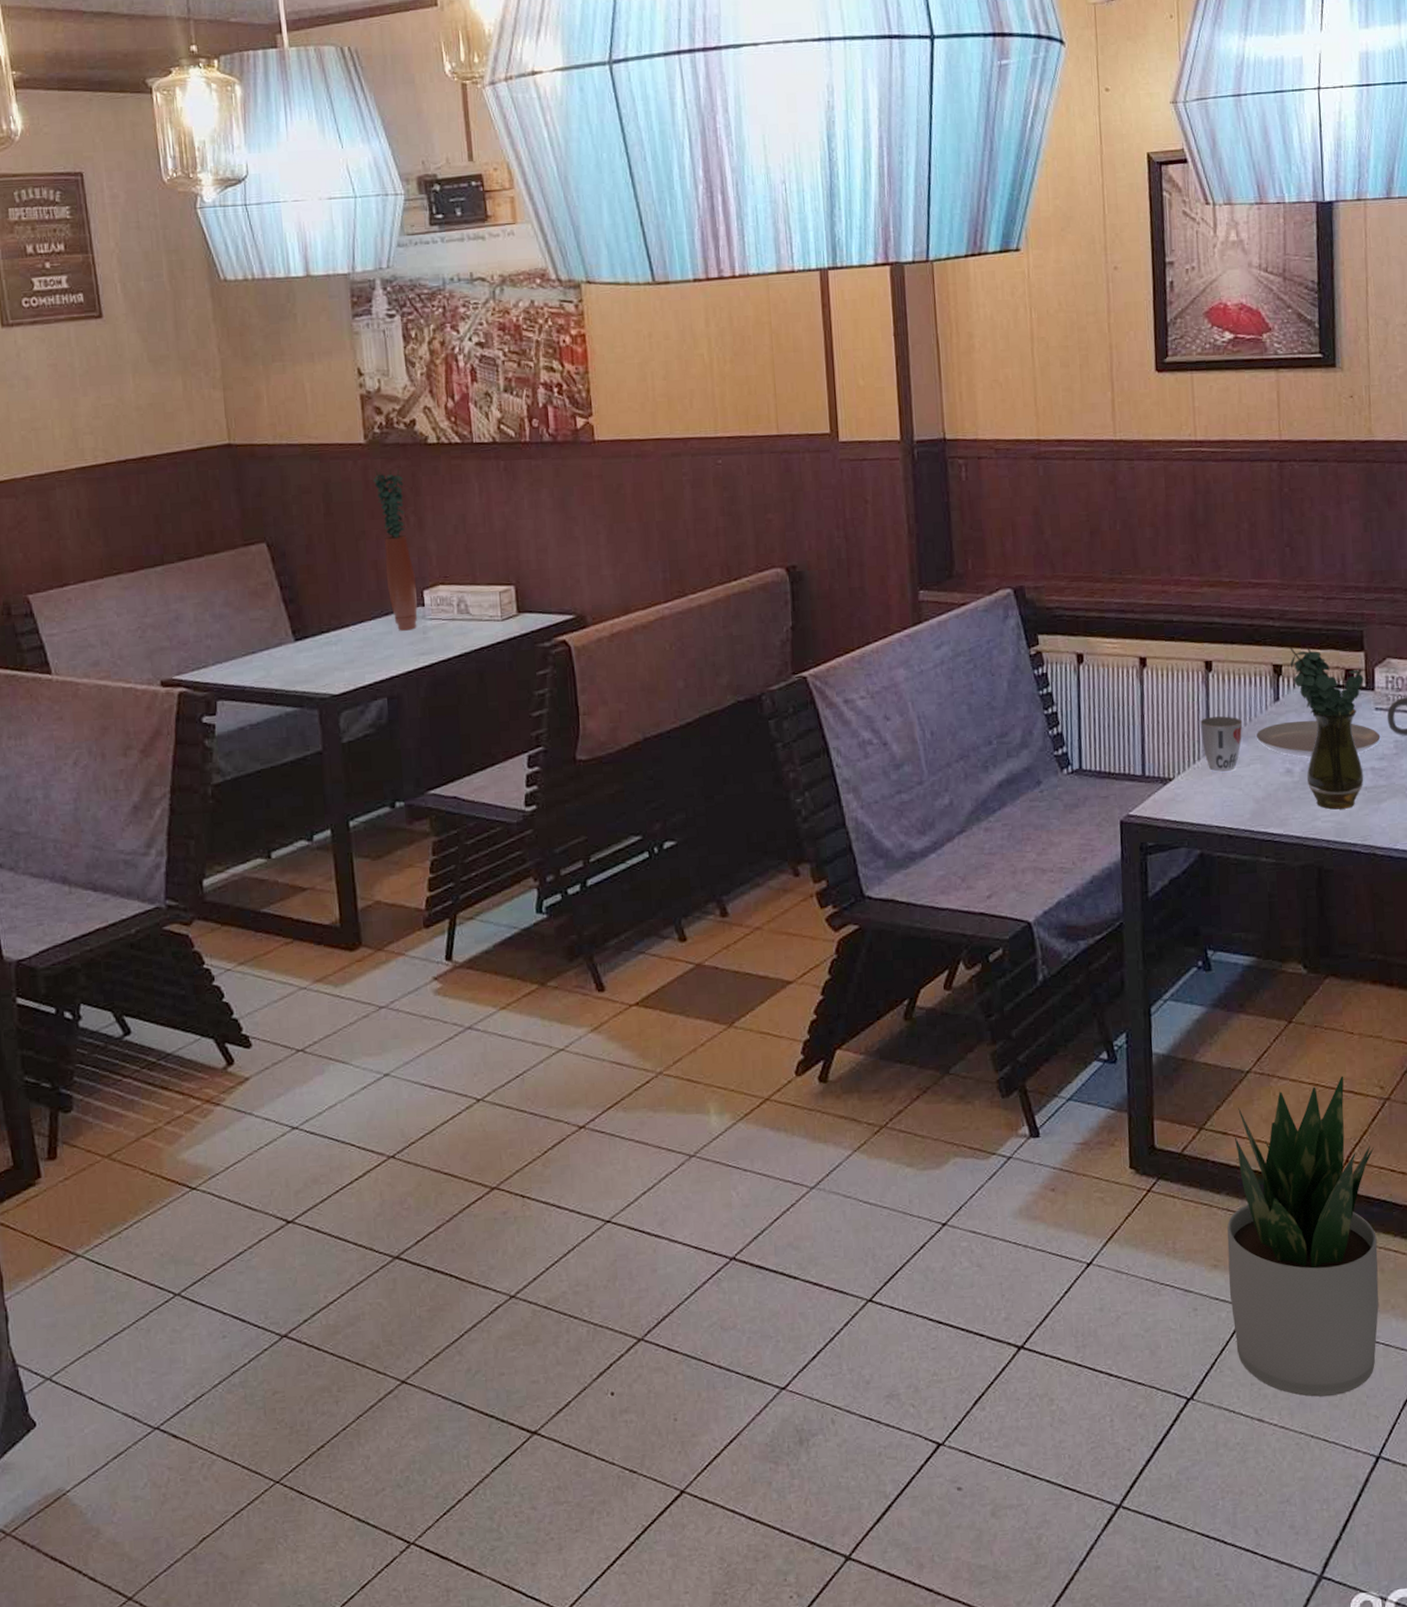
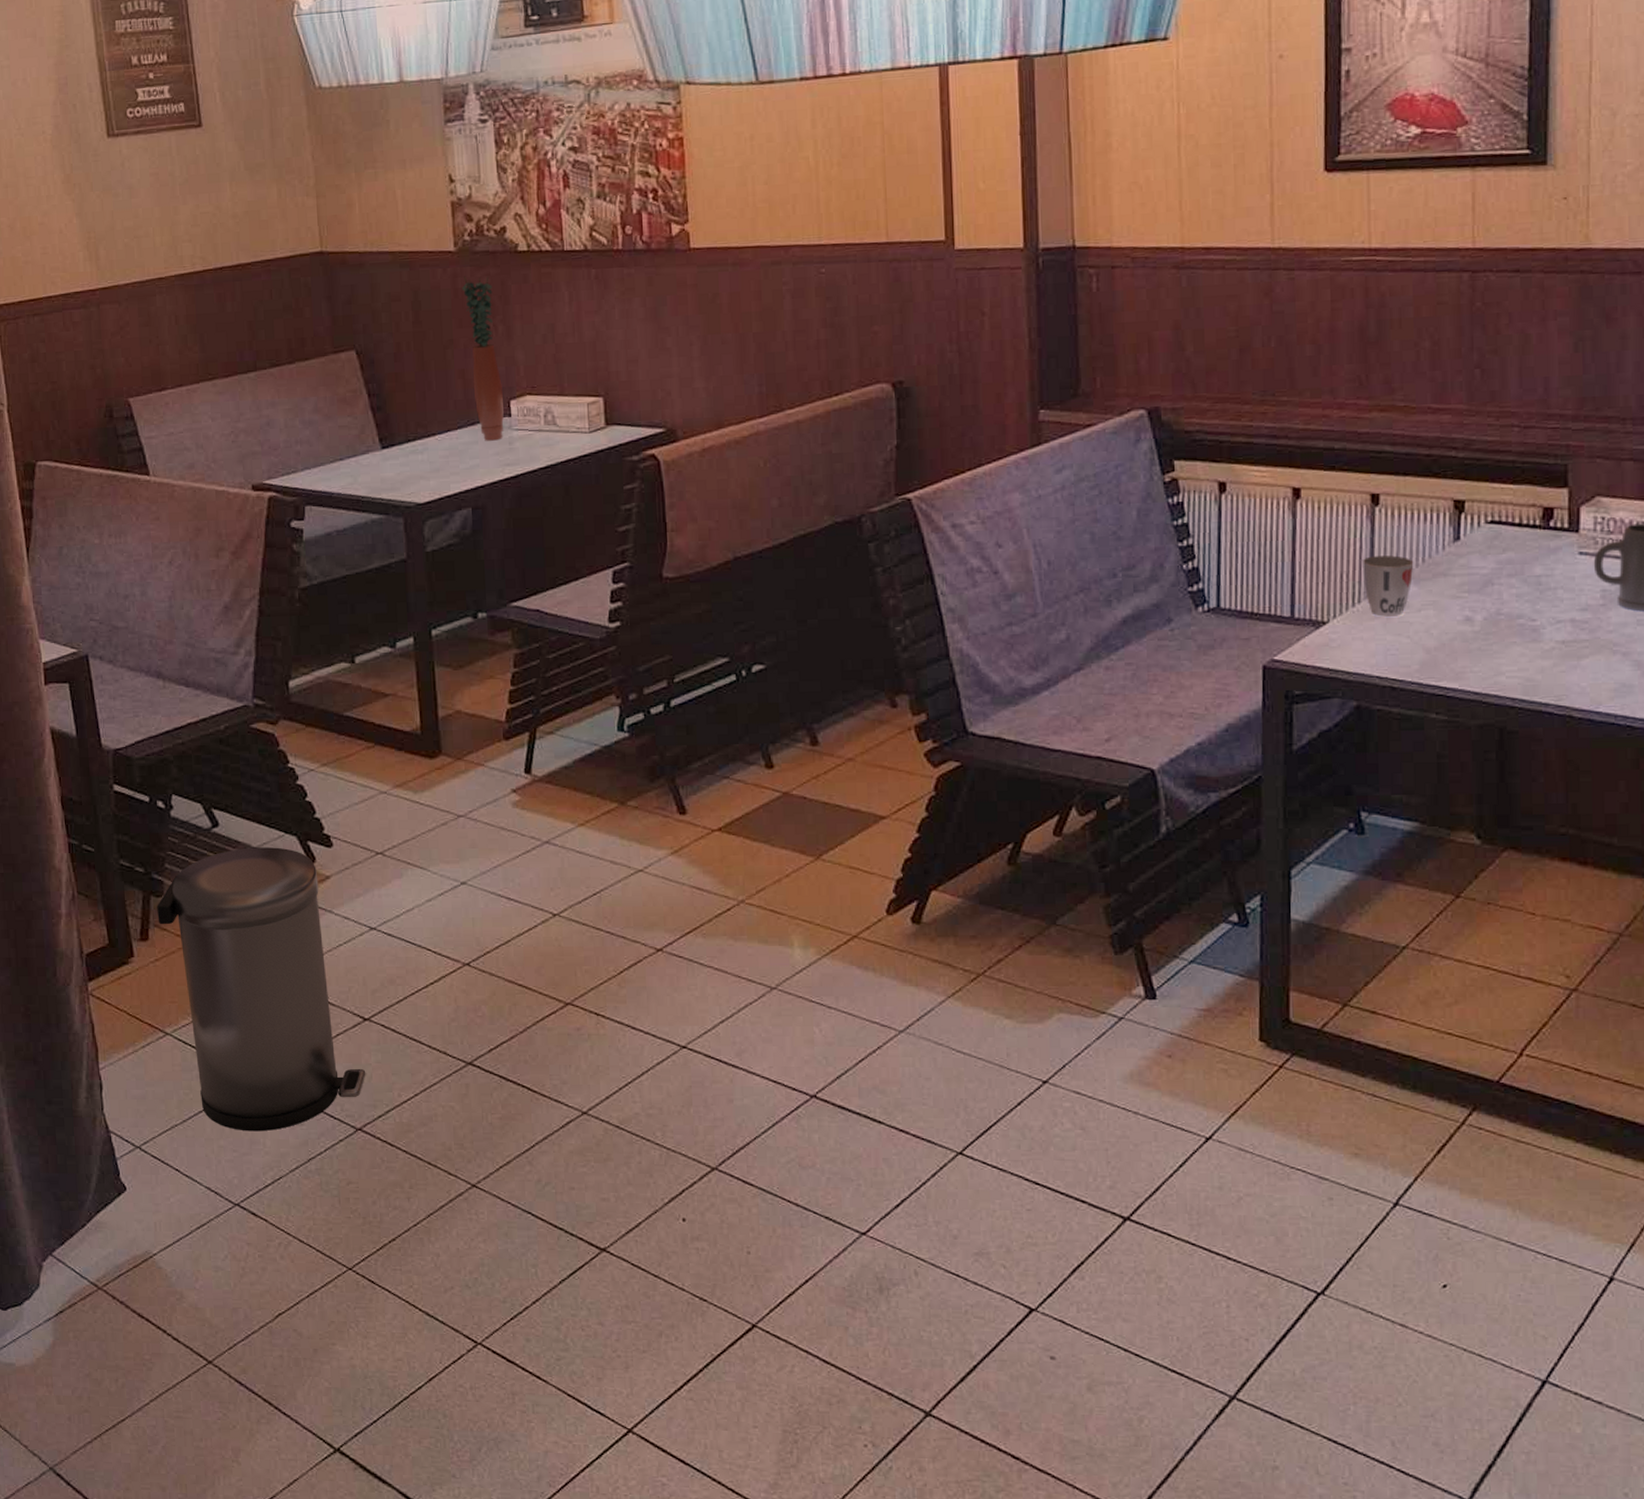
pedal bin: none [65,1051,291,1350] -> present [157,847,366,1132]
planter: present [1227,1076,1379,1397] -> none [1371,960,1556,1308]
plate: present [1257,720,1381,757] -> none [1430,563,1584,604]
vase: present [1290,645,1364,810] -> none [1474,479,1566,664]

